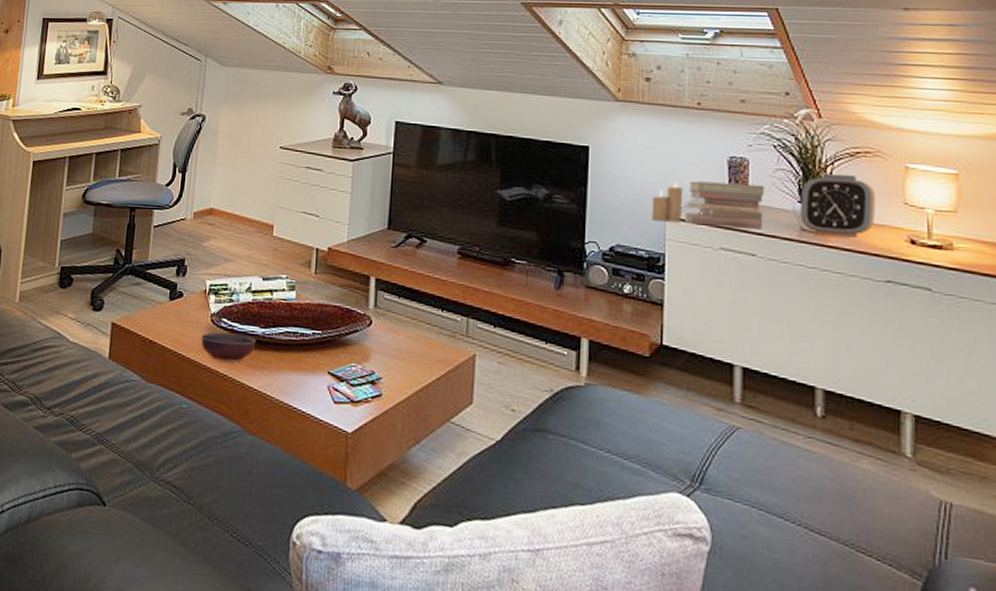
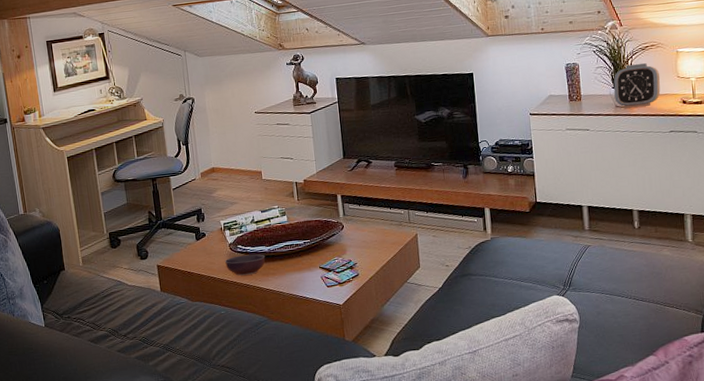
candle: present [651,183,683,224] -> none [519,89,540,119]
books: present [685,181,765,229] -> none [541,80,592,117]

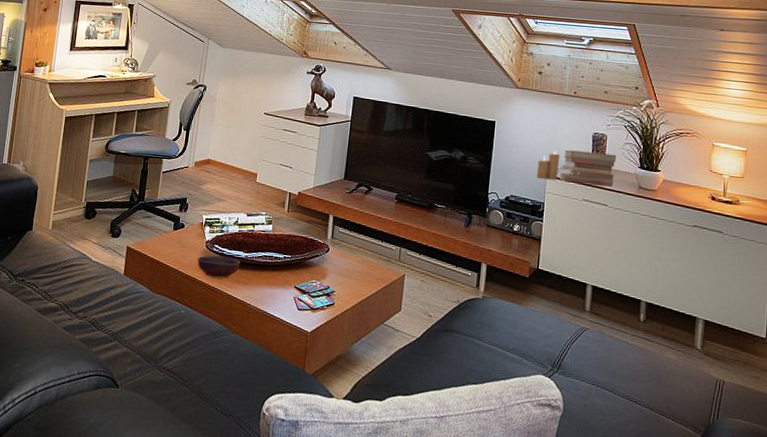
candle: none [519,89,540,119] -> present [536,151,560,181]
books: none [541,80,592,117] -> present [560,150,617,187]
alarm clock: present [613,63,661,109] -> none [639,148,692,194]

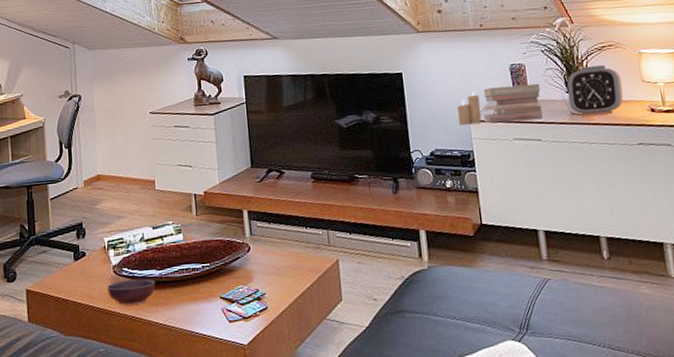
alarm clock: none [639,148,692,194] -> present [566,65,624,116]

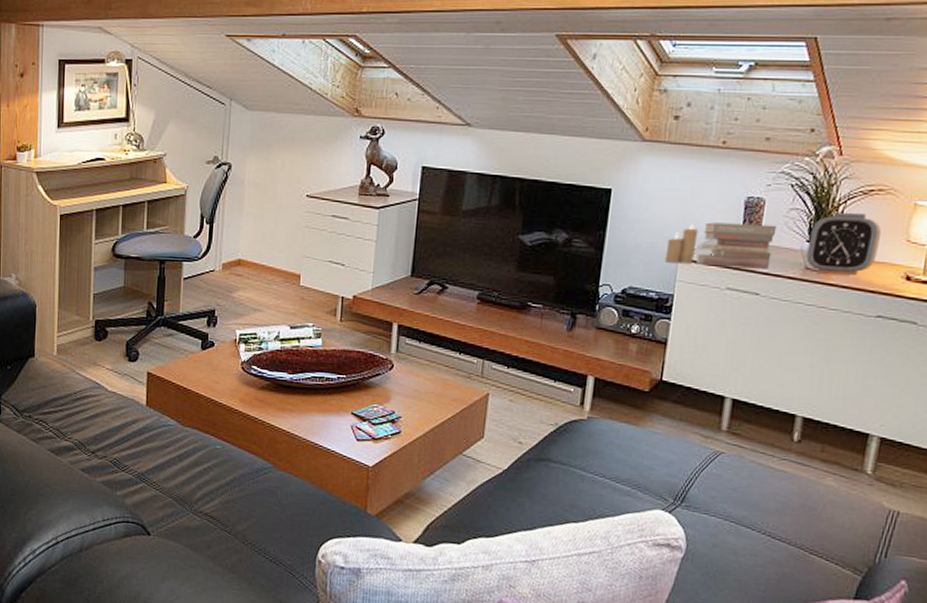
bowl: present [106,279,156,305] -> none [231,379,285,406]

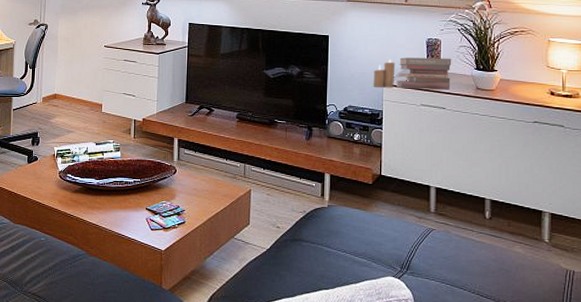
alarm clock: present [806,213,882,275] -> none [476,48,528,92]

